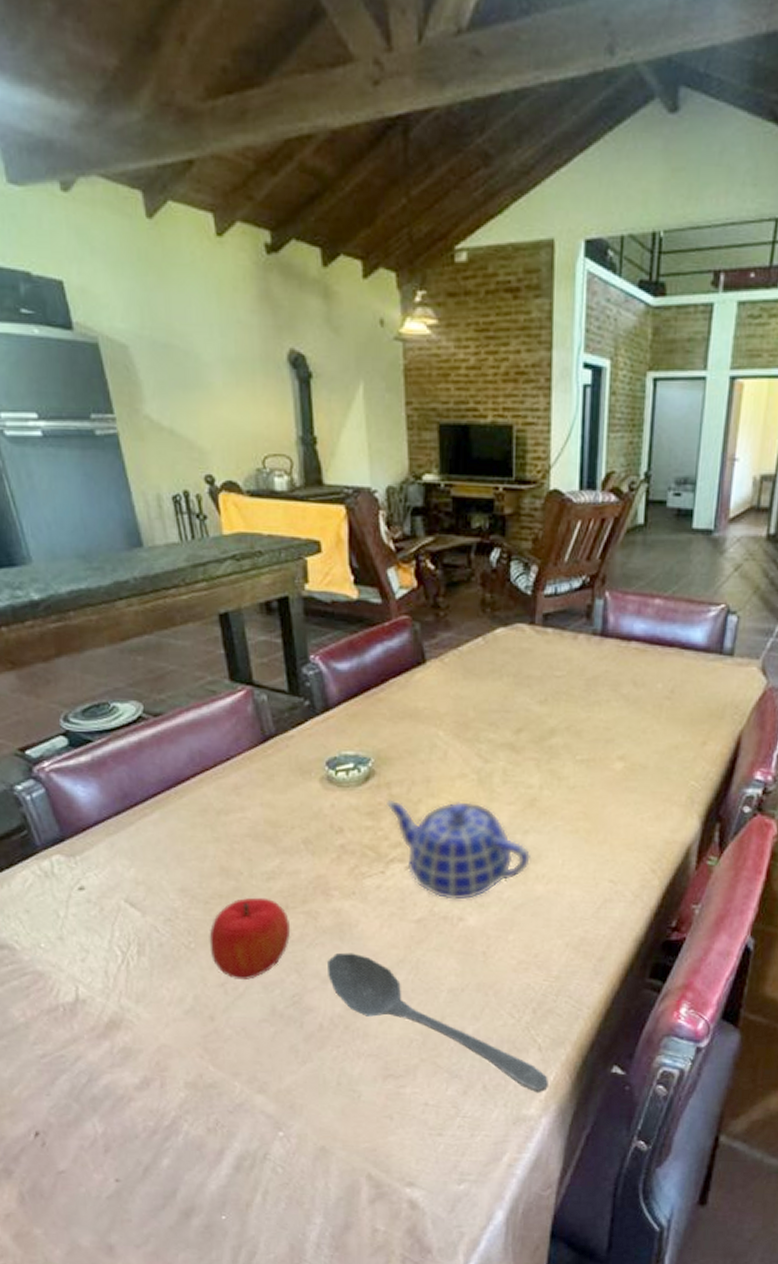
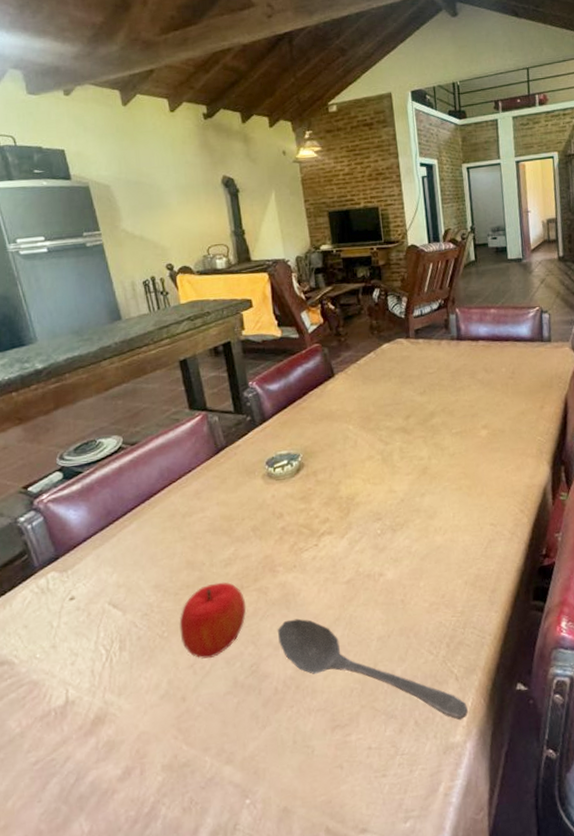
teapot: present [387,799,532,901] -> none [315,477,430,560]

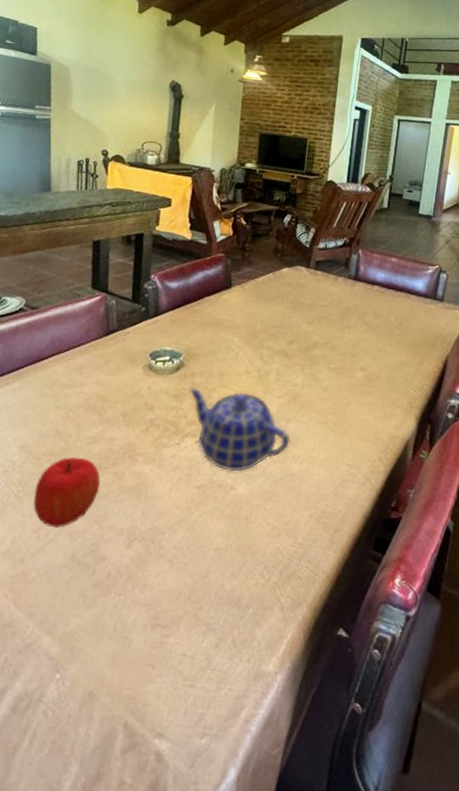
stirrer: present [278,618,468,721] -> none [122,509,286,651]
teapot: none [315,477,430,560] -> present [189,386,291,473]

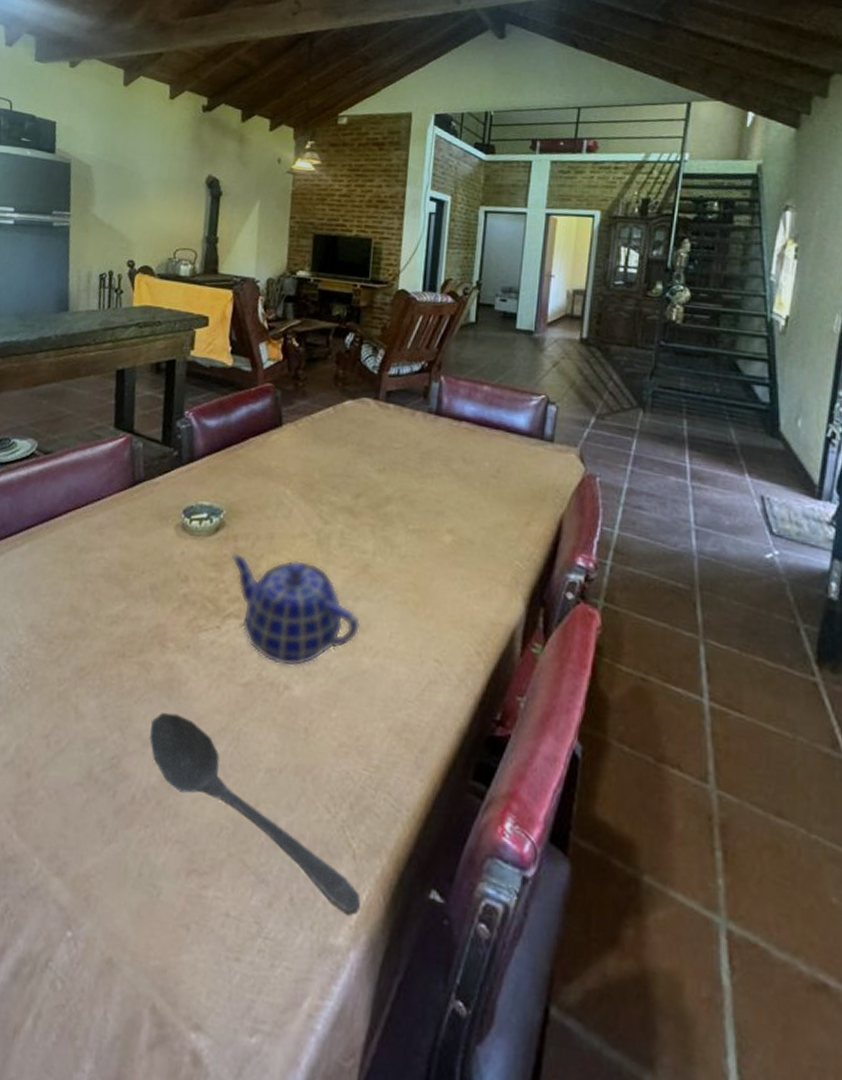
fruit: present [32,456,100,528] -> none [41,640,123,733]
stirrer: none [122,509,286,651] -> present [149,712,361,917]

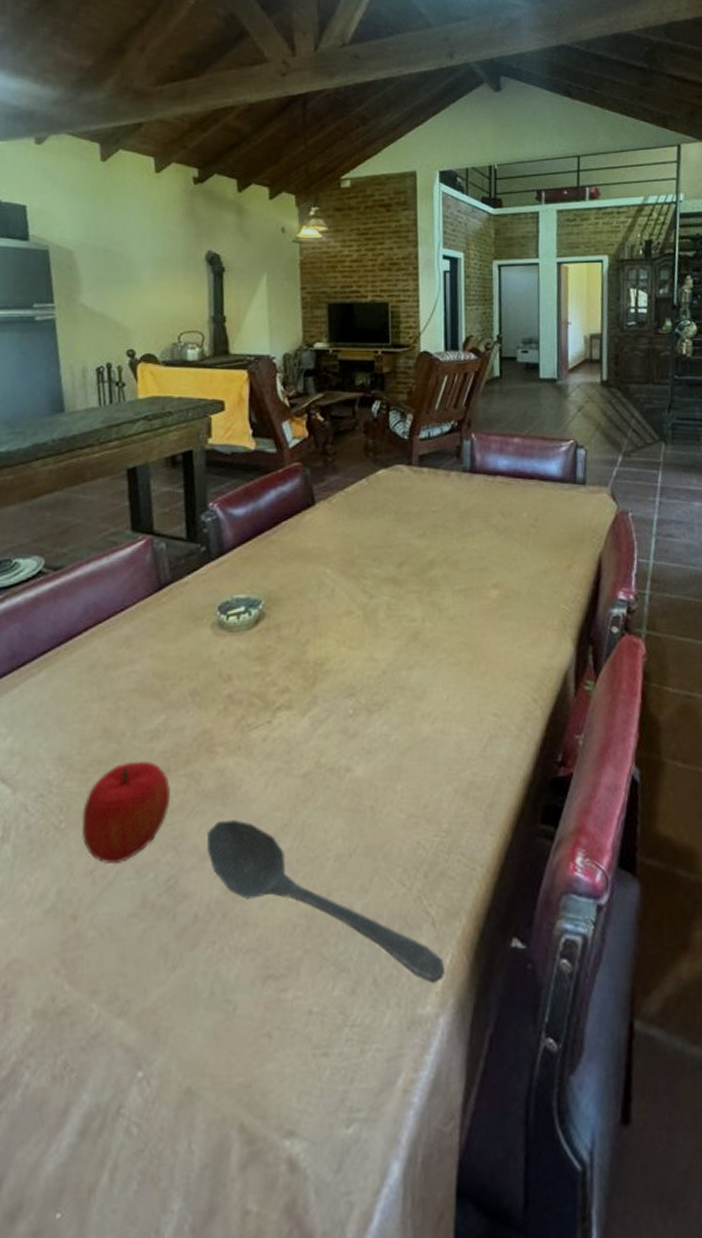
fruit: none [41,640,123,733] -> present [81,760,171,864]
teapot: present [231,552,361,667] -> none [276,639,417,749]

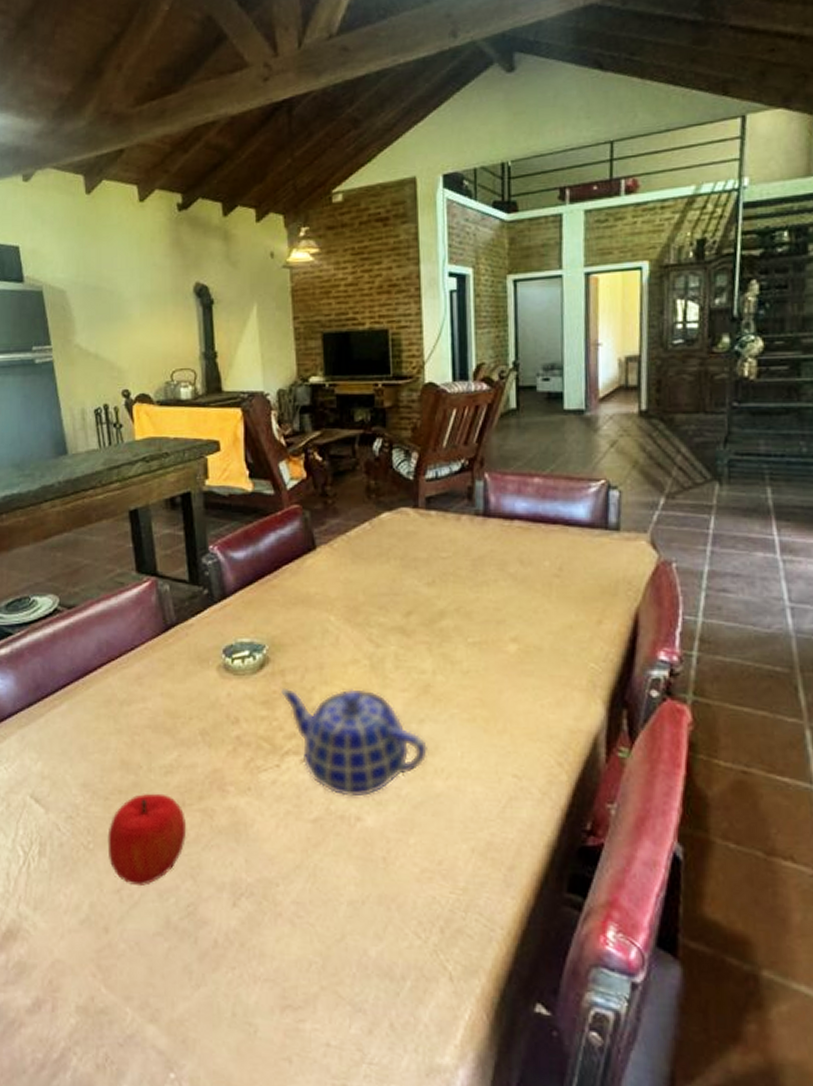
stirrer: present [207,819,444,984] -> none [223,856,463,1036]
teapot: none [276,639,417,749] -> present [281,687,429,798]

